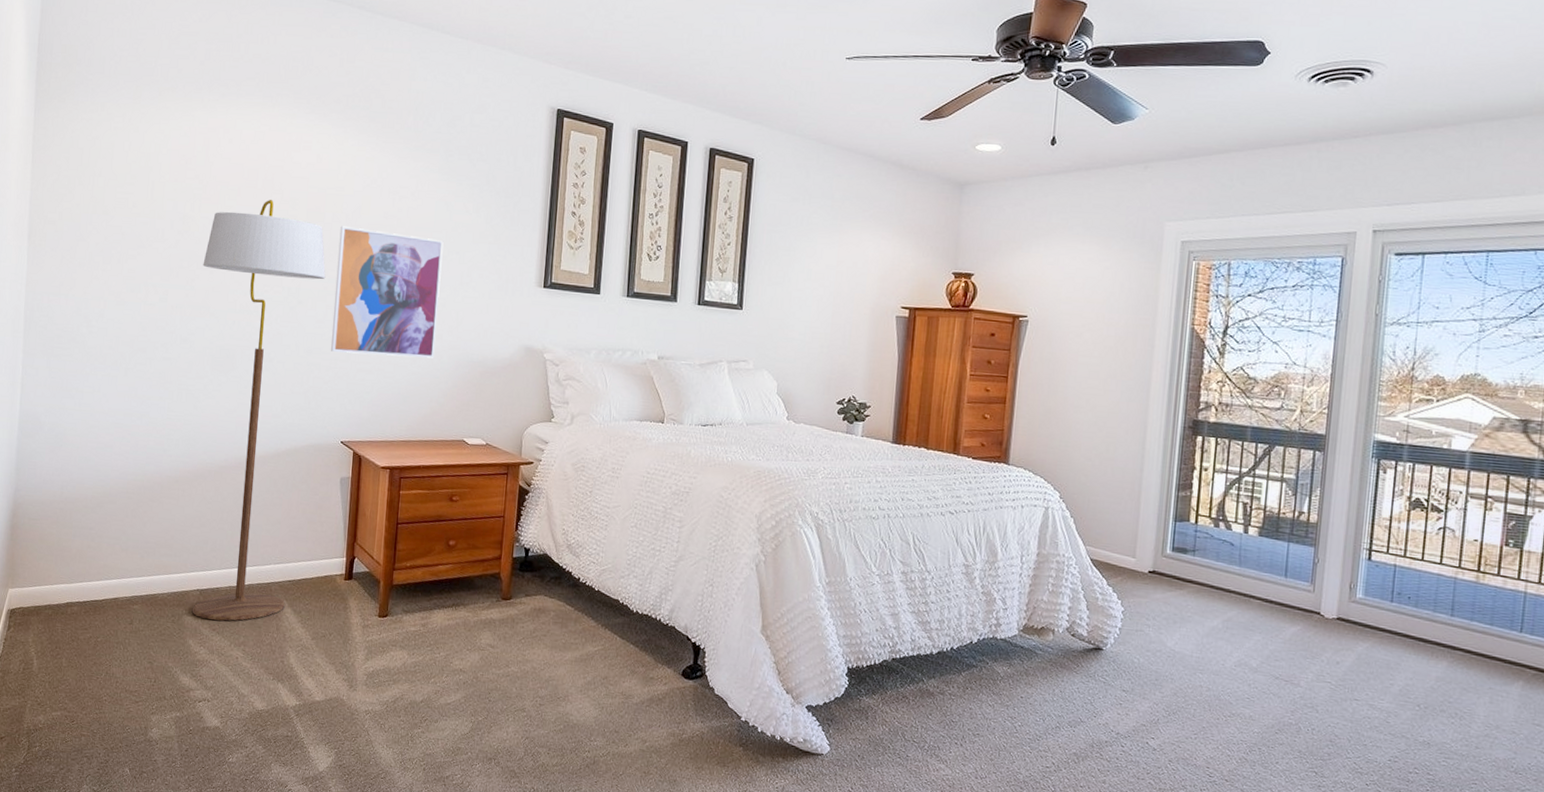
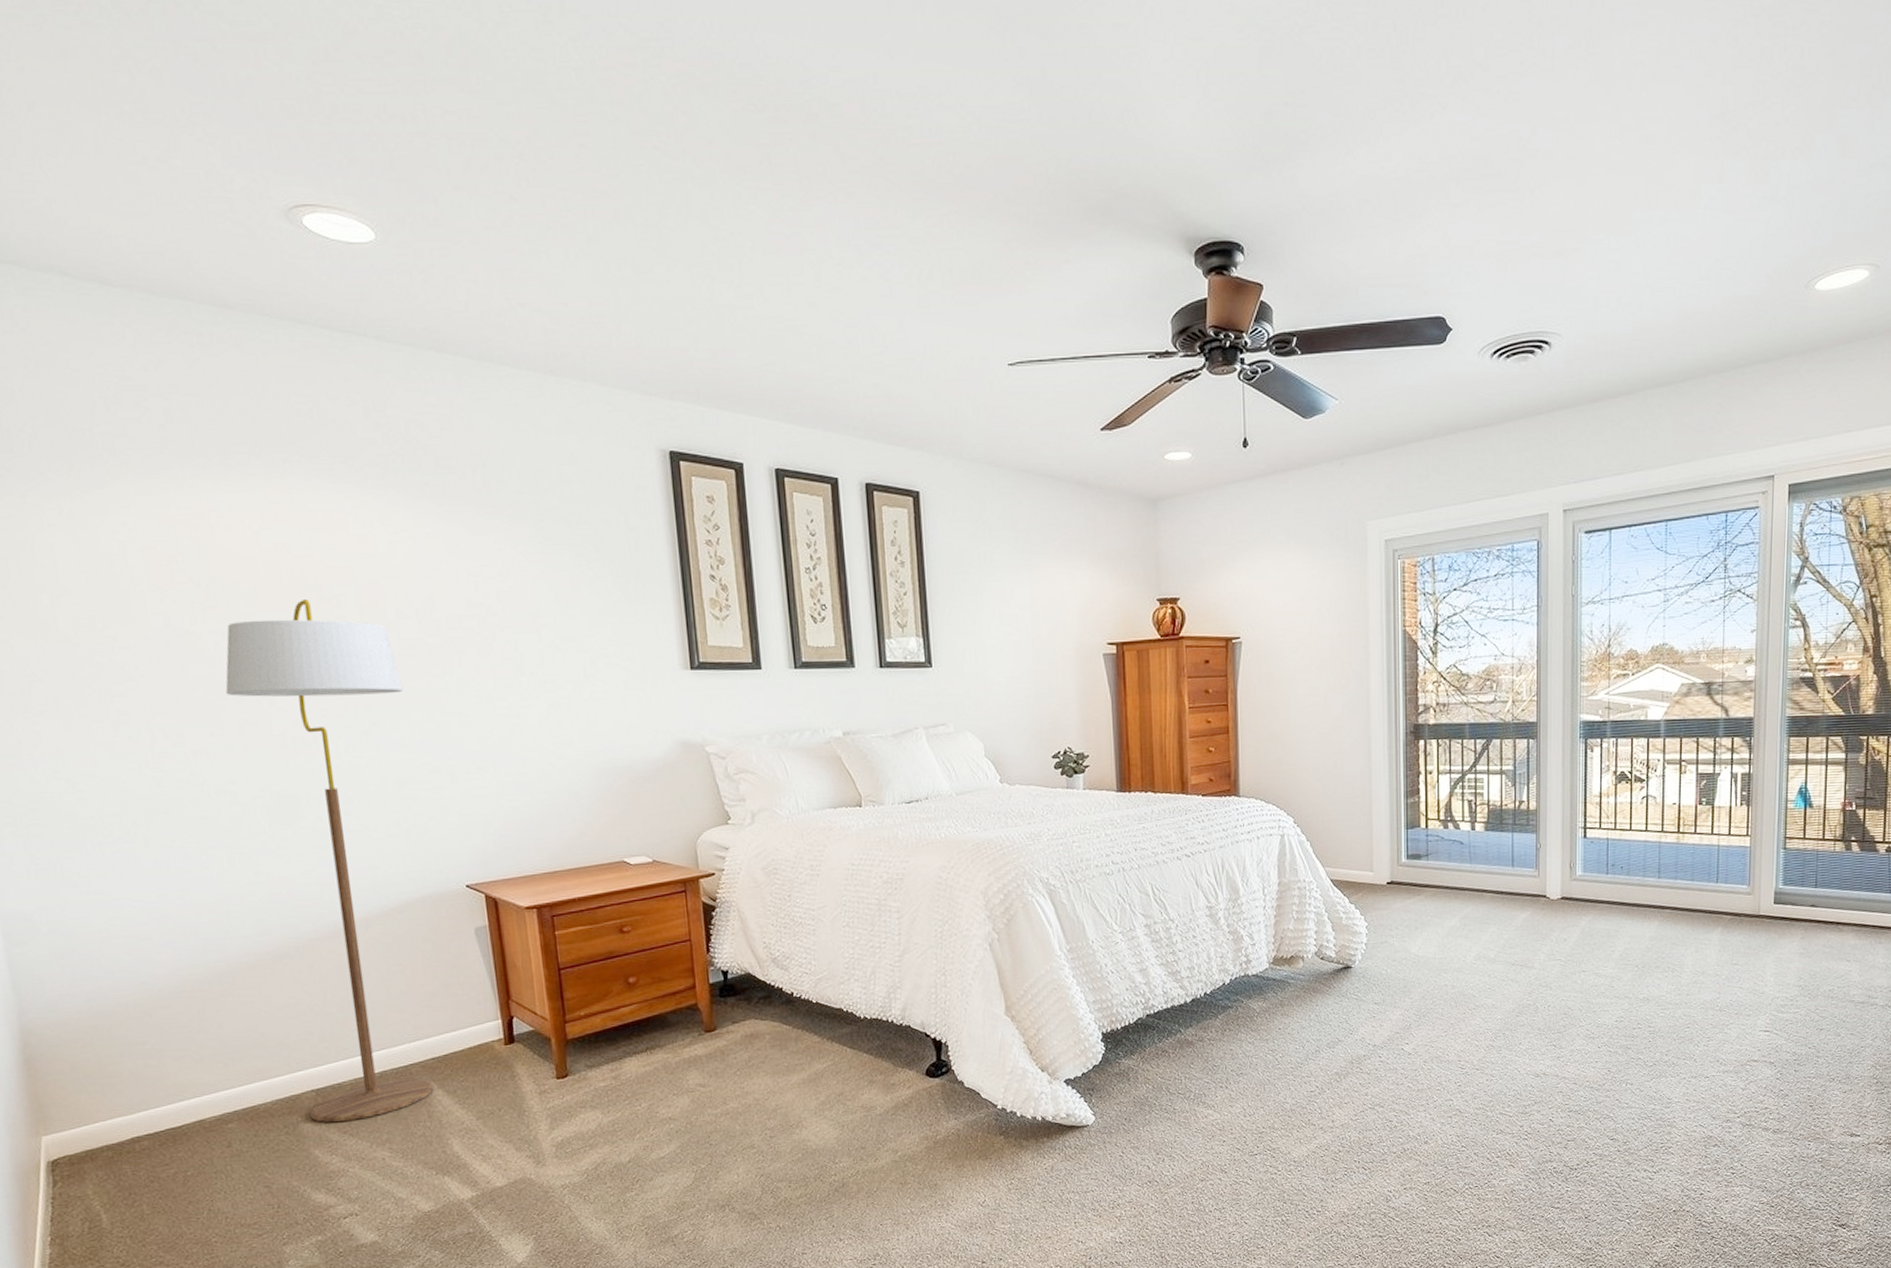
wall art: present [331,226,444,359] -> none [410,622,567,779]

